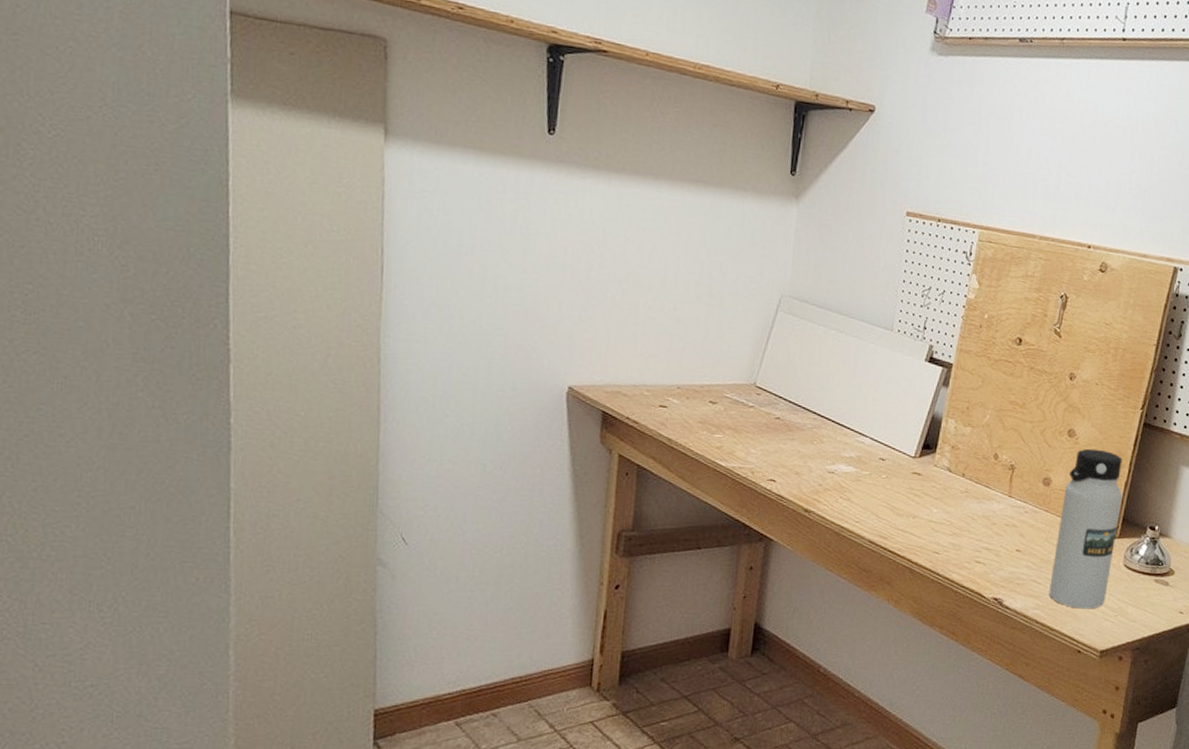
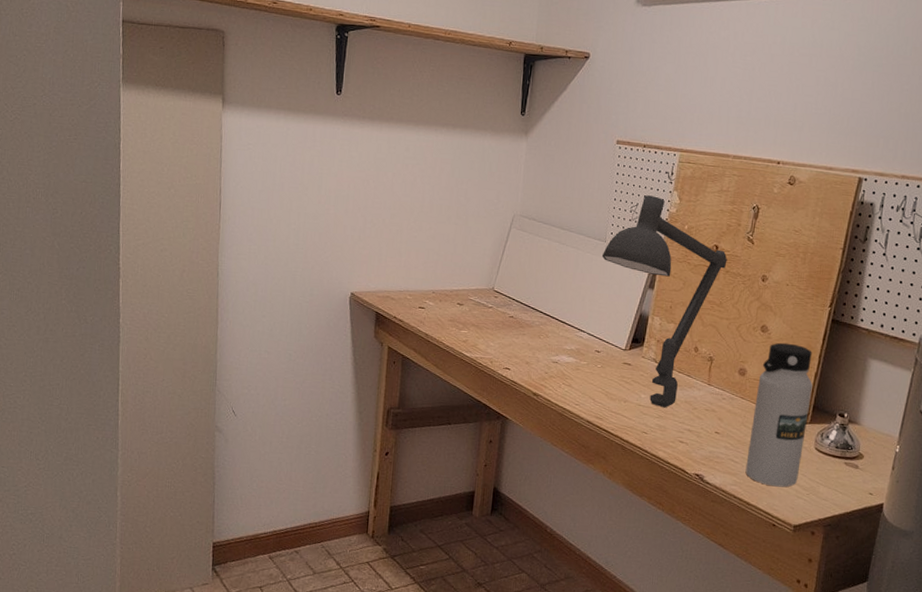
desk lamp: none [887,277,1032,524] -> present [601,195,727,408]

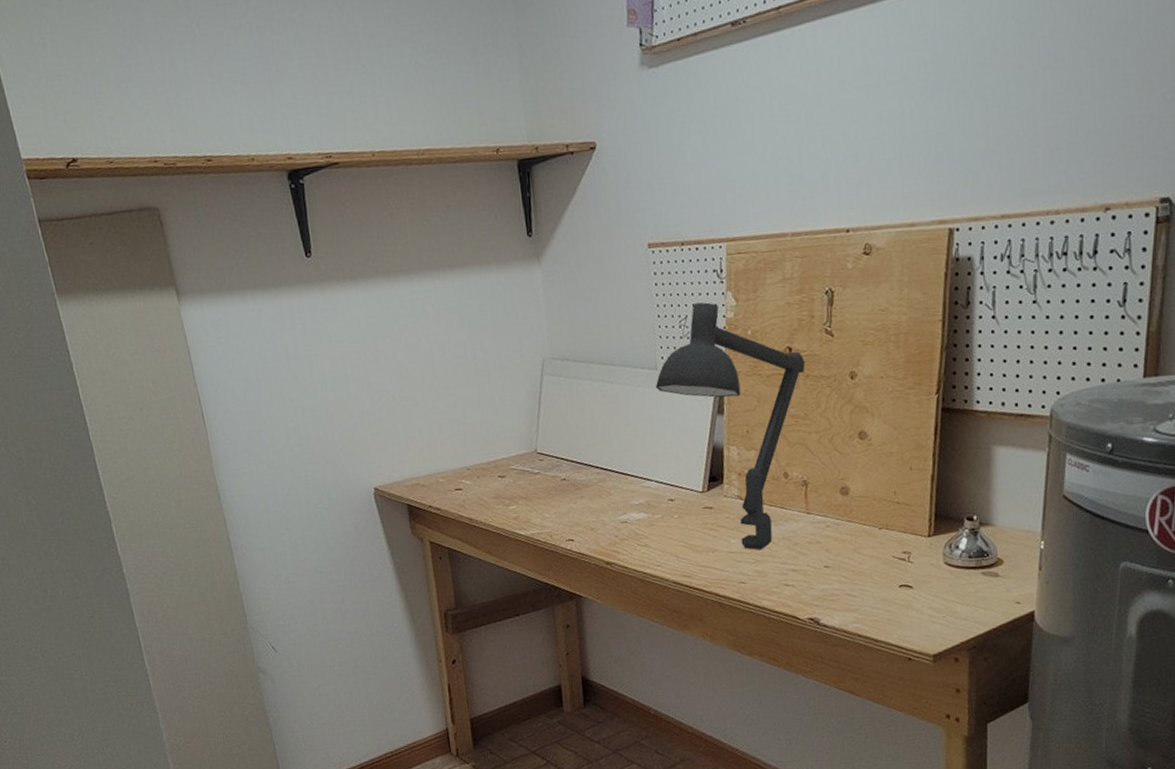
water bottle: present [745,342,813,487] -> none [865,446,931,616]

